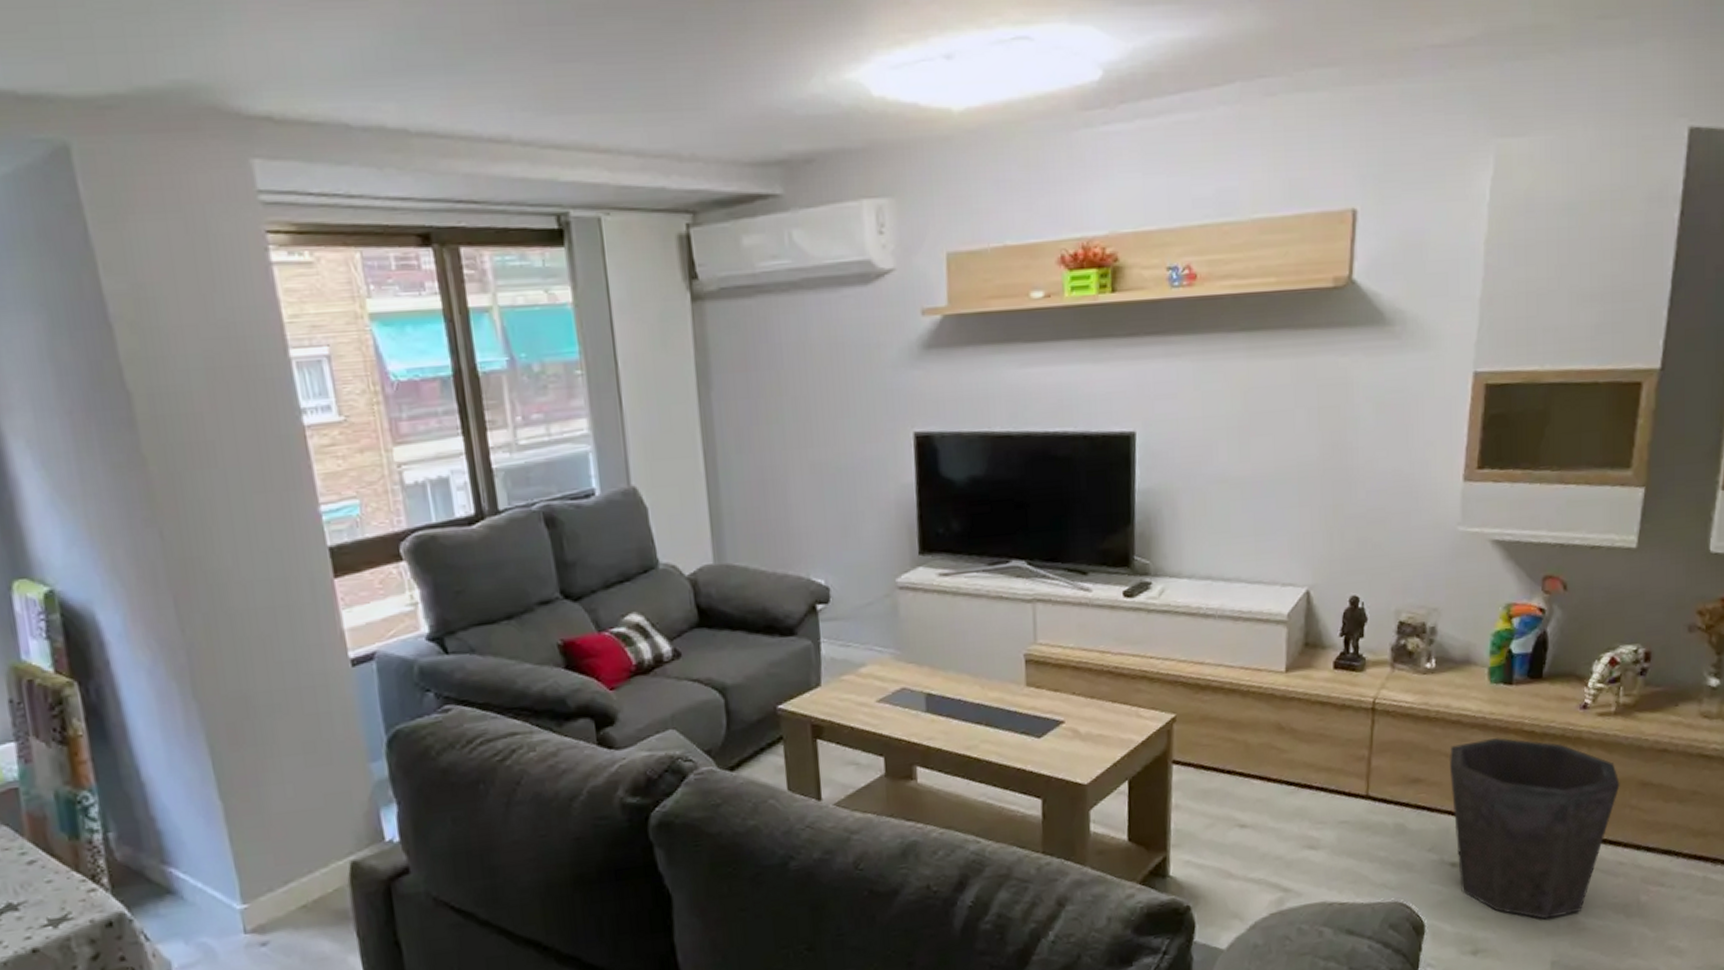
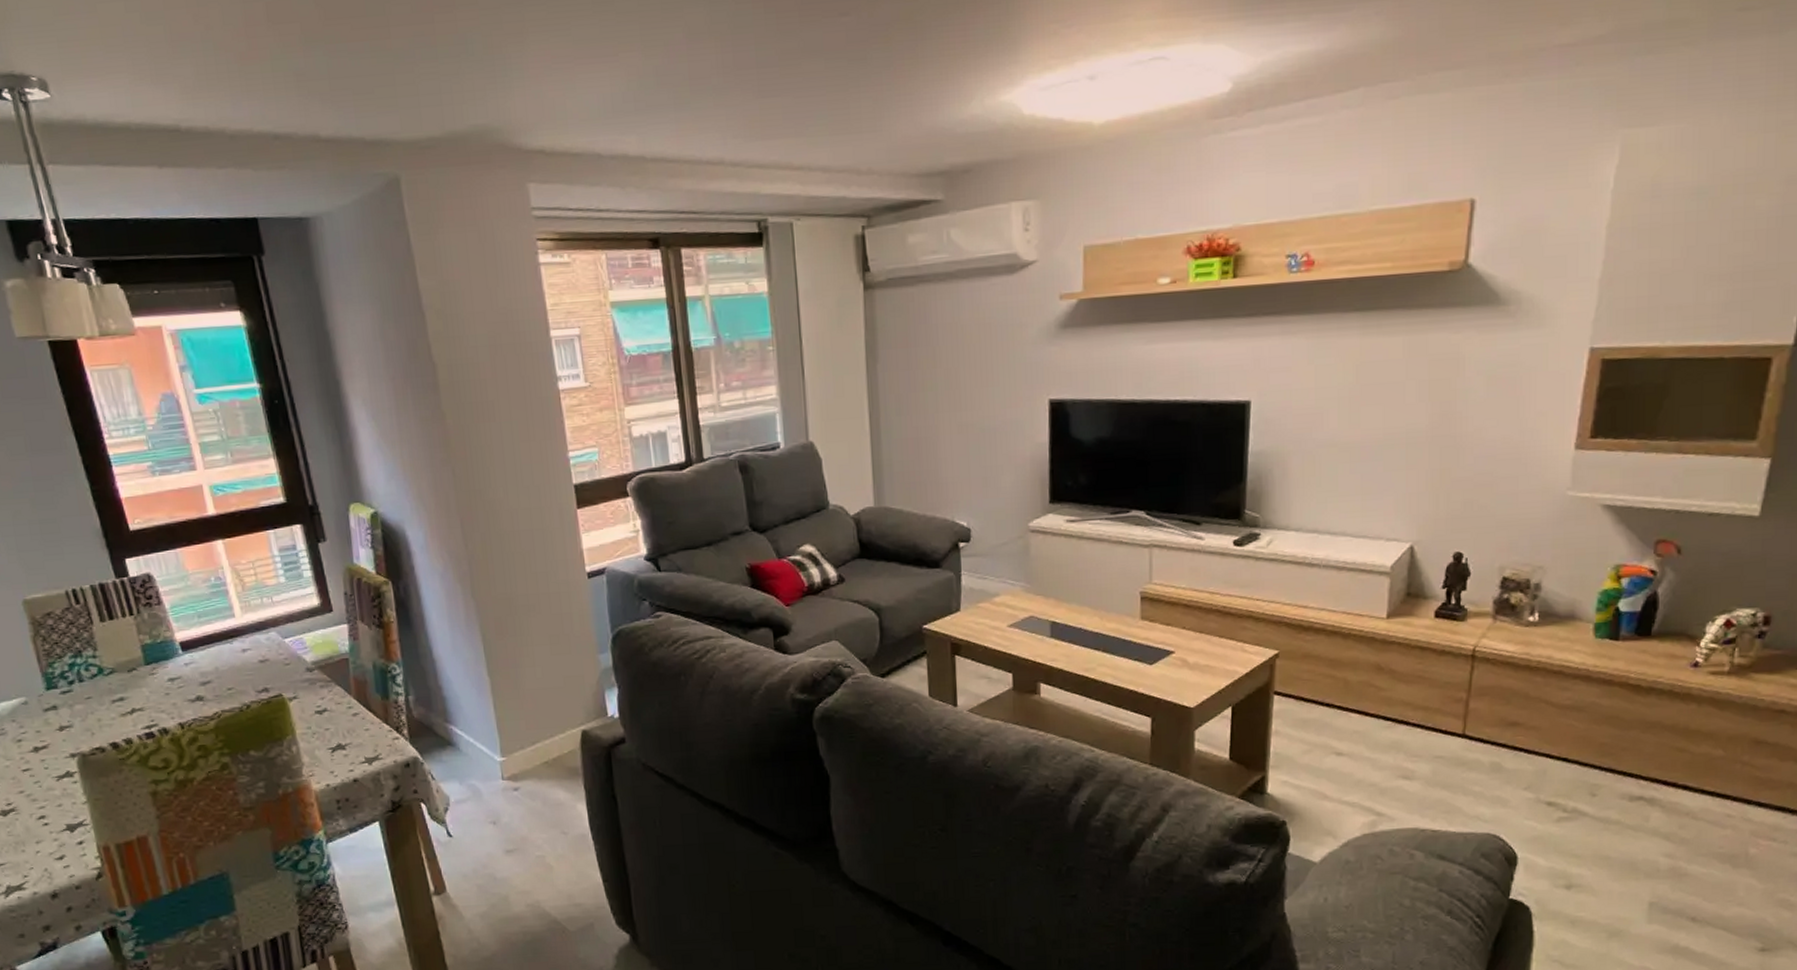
waste bin: present [1450,738,1620,920] -> none [1550,689,1731,862]

